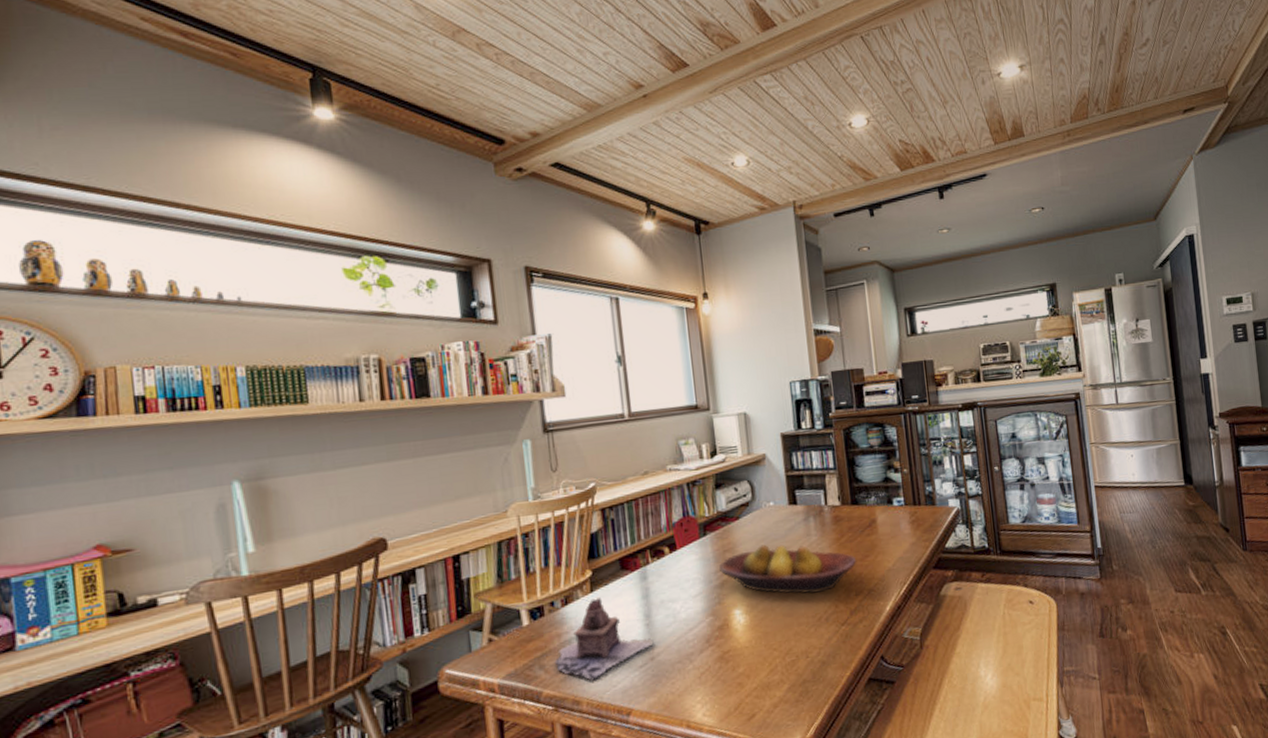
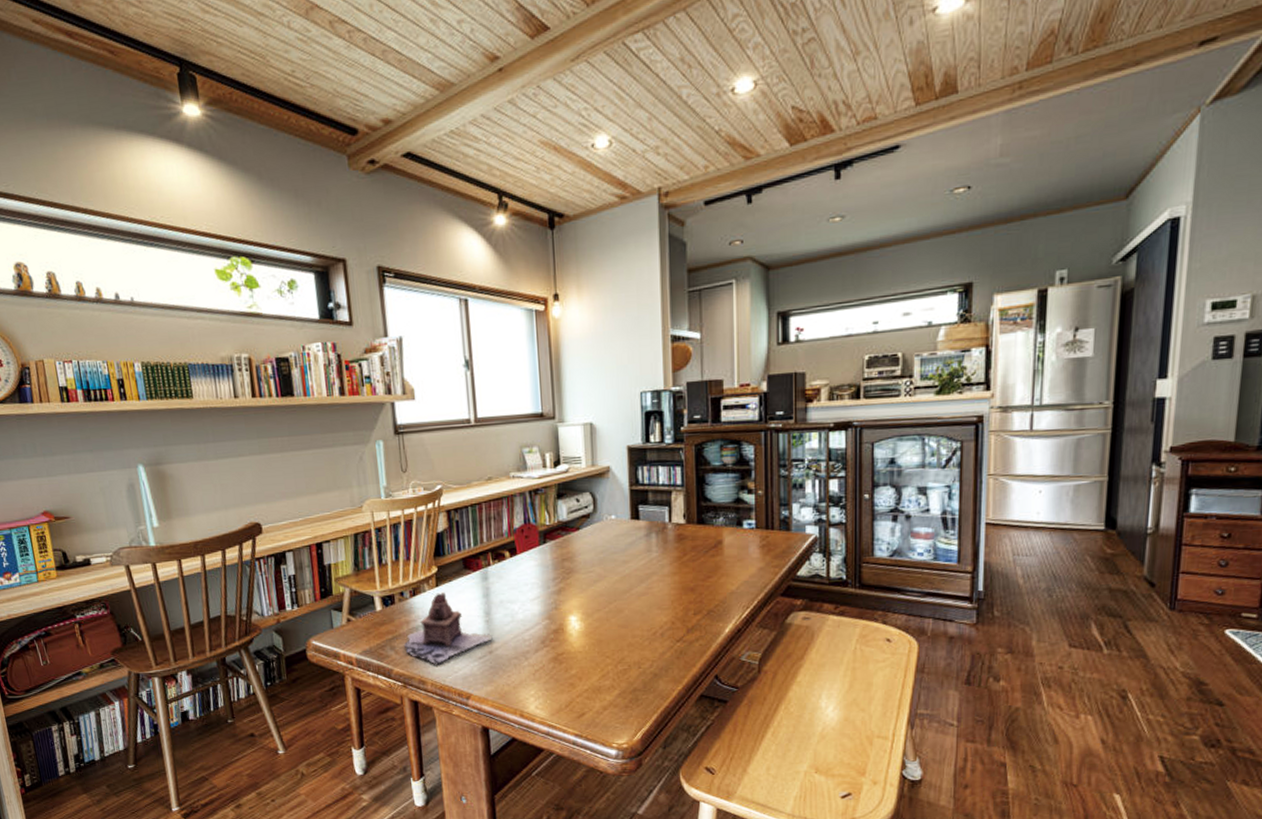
fruit bowl: present [719,544,857,594] -> none [557,556,698,608]

